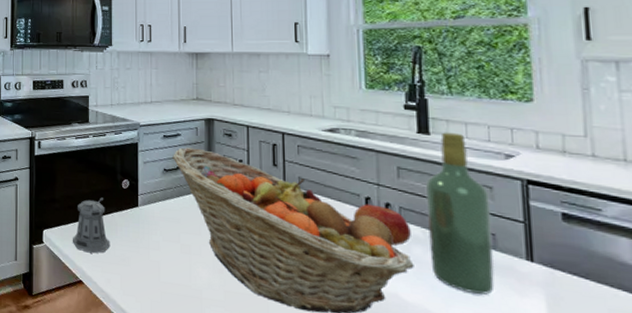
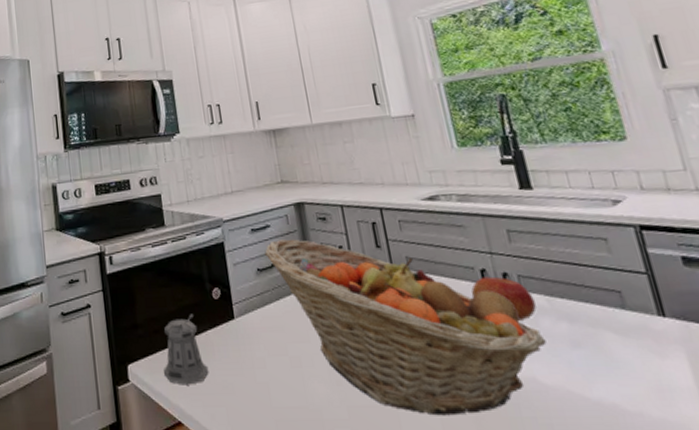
wine bottle: present [425,132,495,295] -> none [538,183,633,363]

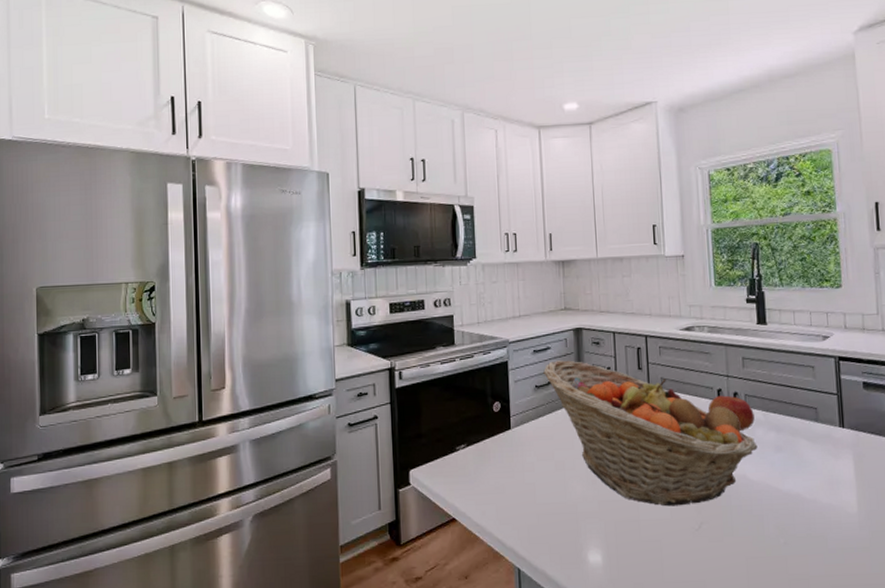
pepper shaker: present [163,313,209,385] -> none [442,424,484,487]

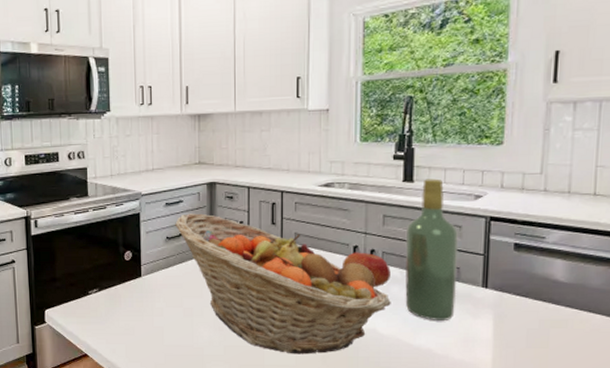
wine bottle: none [764,320,818,463] -> present [405,178,458,320]

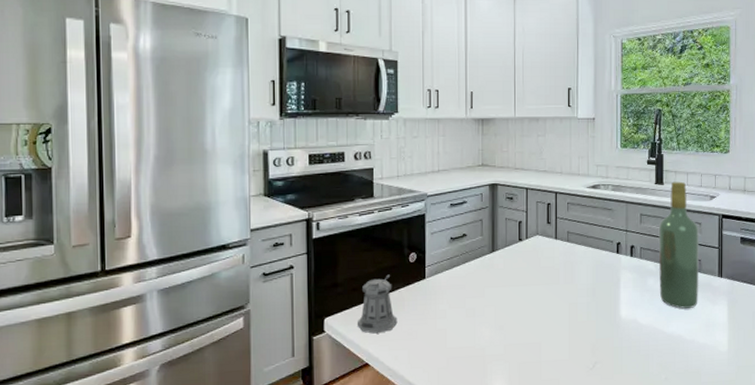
pepper shaker: none [75,271,115,327] -> present [357,274,398,334]
fruit basket: present [175,213,391,355] -> none [459,214,648,349]
apple: present [341,252,391,287] -> none [607,248,647,280]

